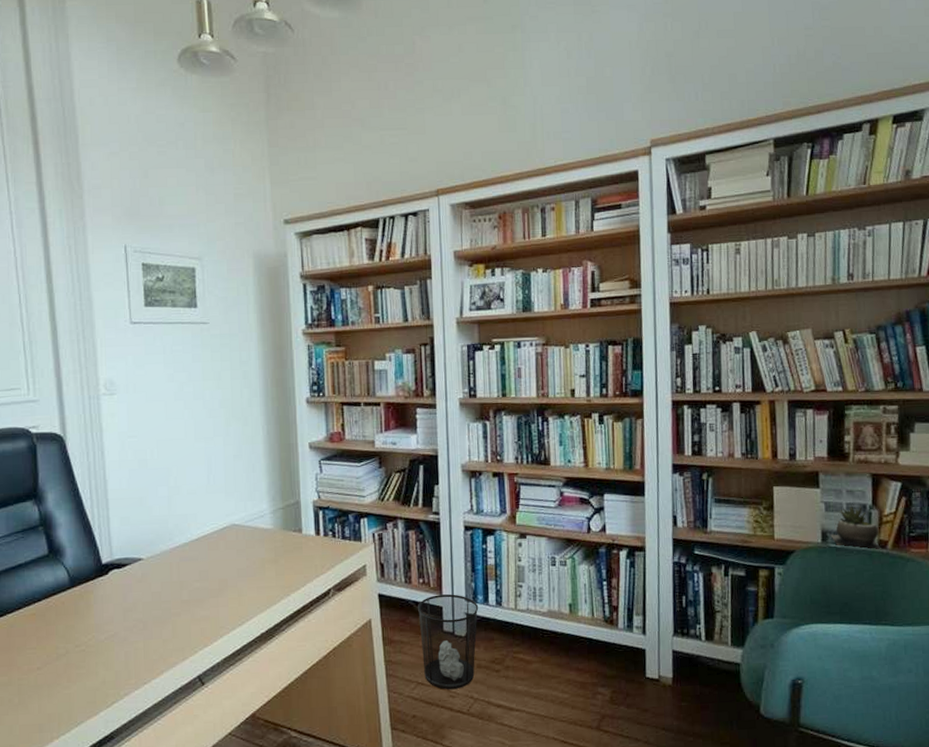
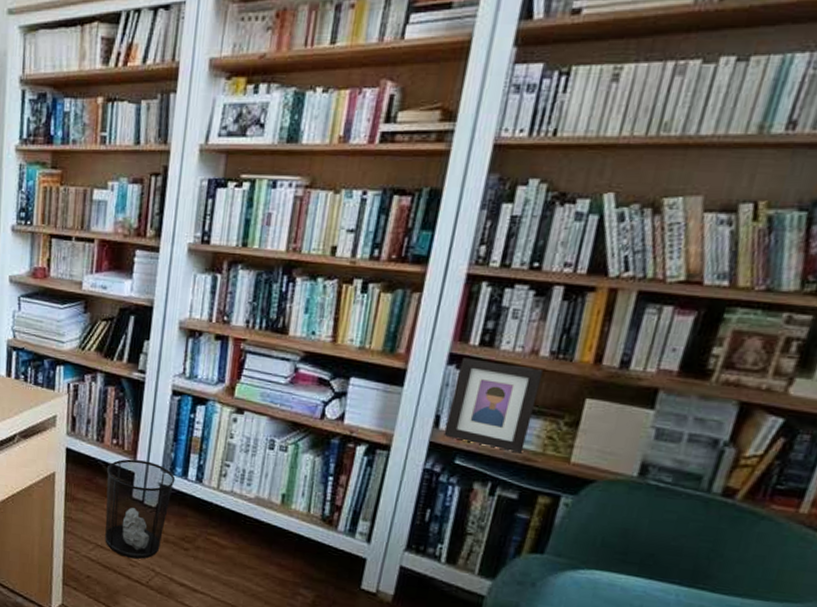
picture frame: none [681,466,741,538] -> present [443,358,544,454]
succulent plant: present [830,503,882,550] -> none [653,435,730,499]

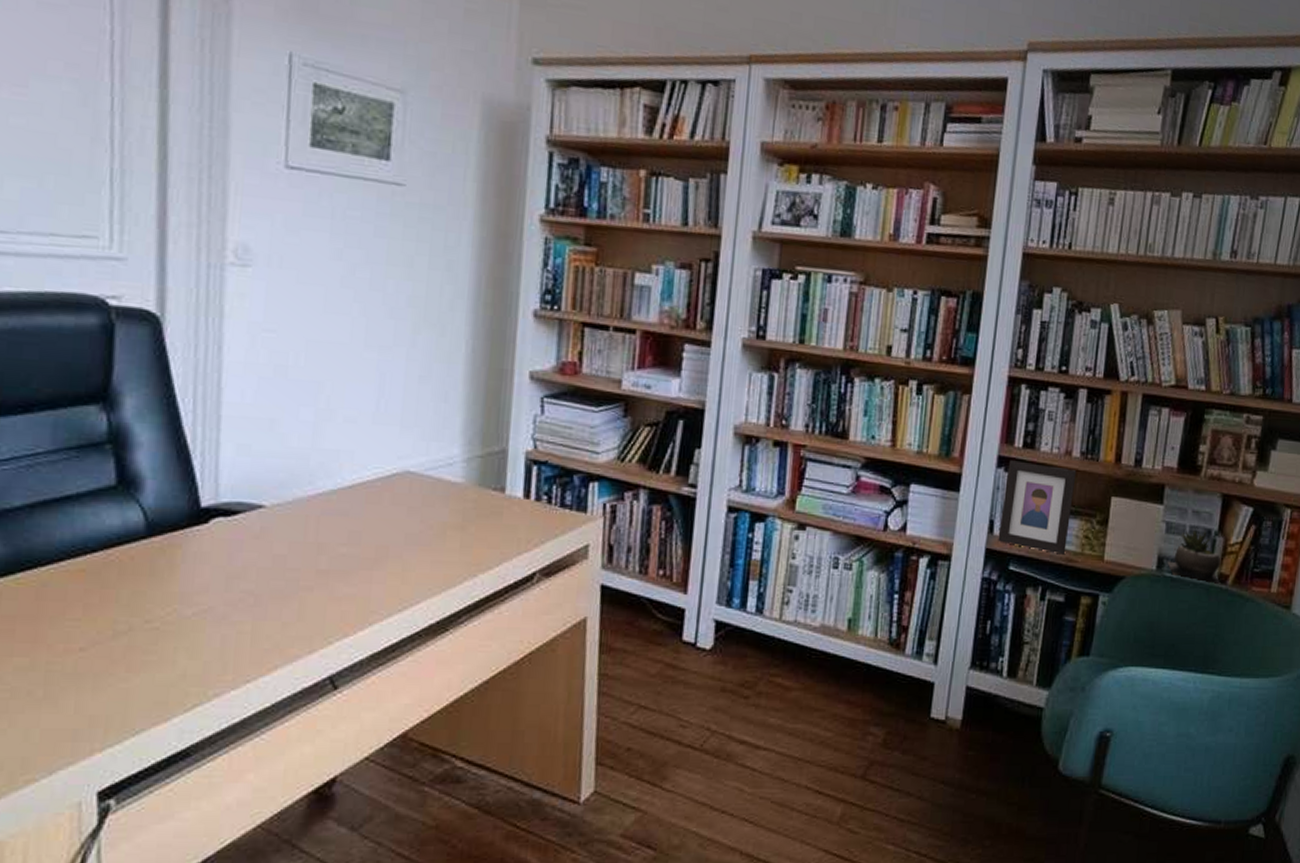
waste bin: present [105,459,176,559] -> none [649,593,733,717]
succulent plant: none [653,435,730,499] -> present [1167,526,1222,585]

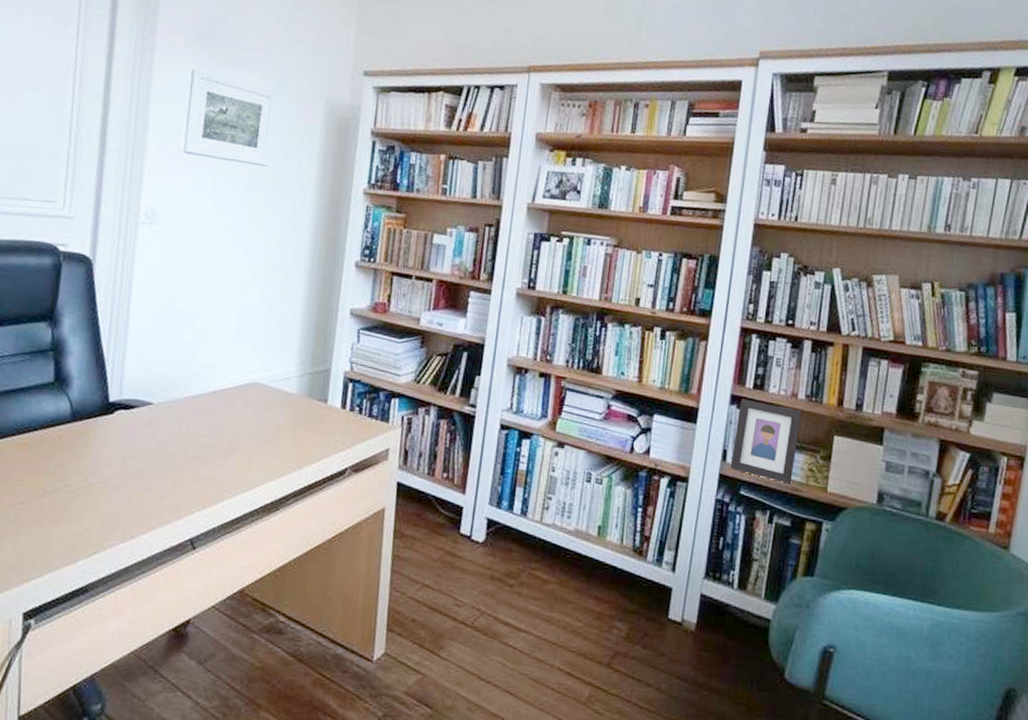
succulent plant: present [1167,526,1222,585] -> none [887,467,940,522]

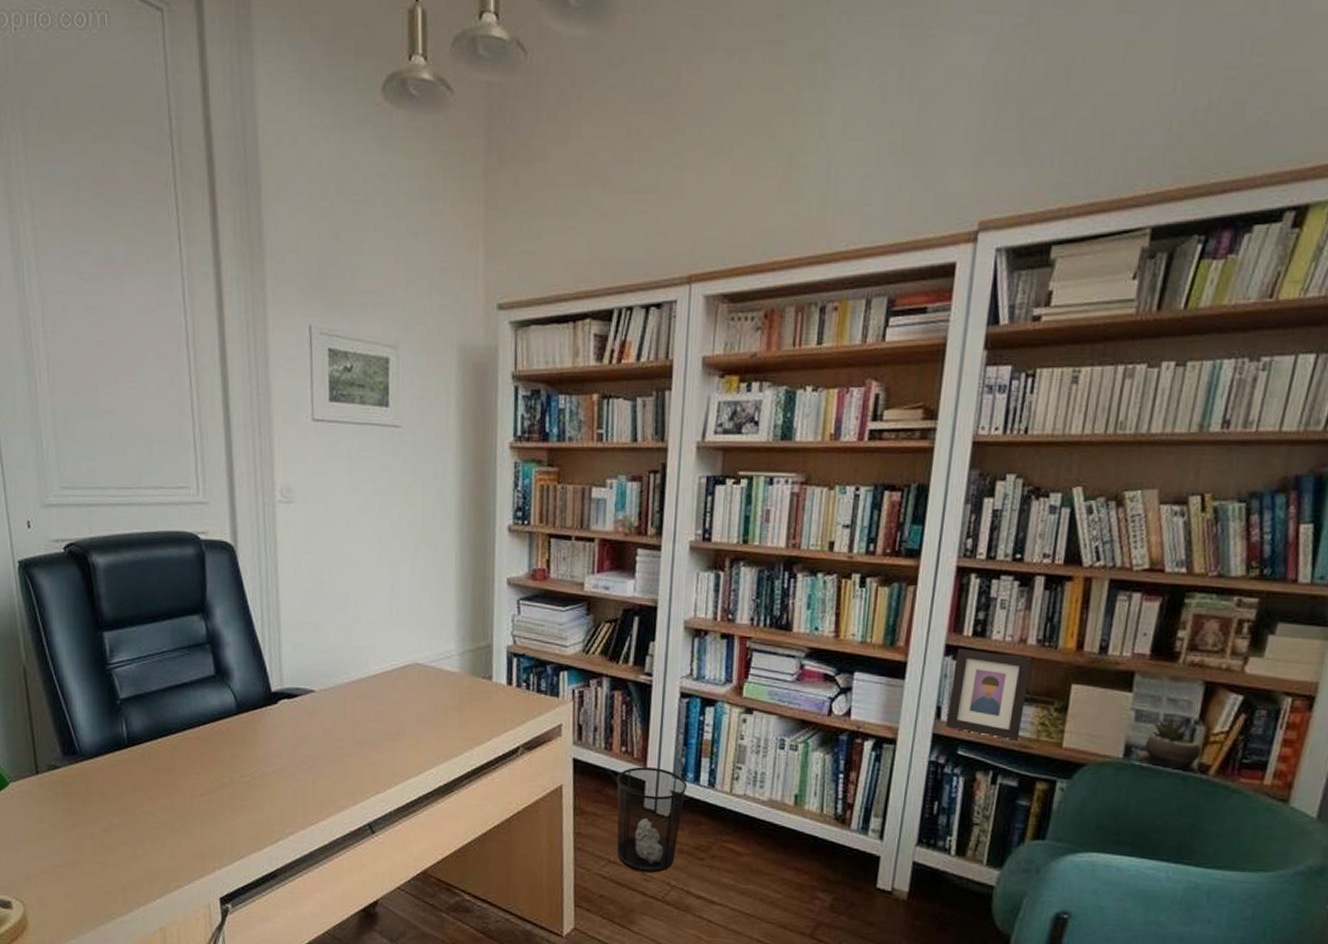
waste bin: none [432,493,502,598] -> present [617,767,688,873]
succulent plant: none [887,467,940,522] -> present [1136,715,1202,775]

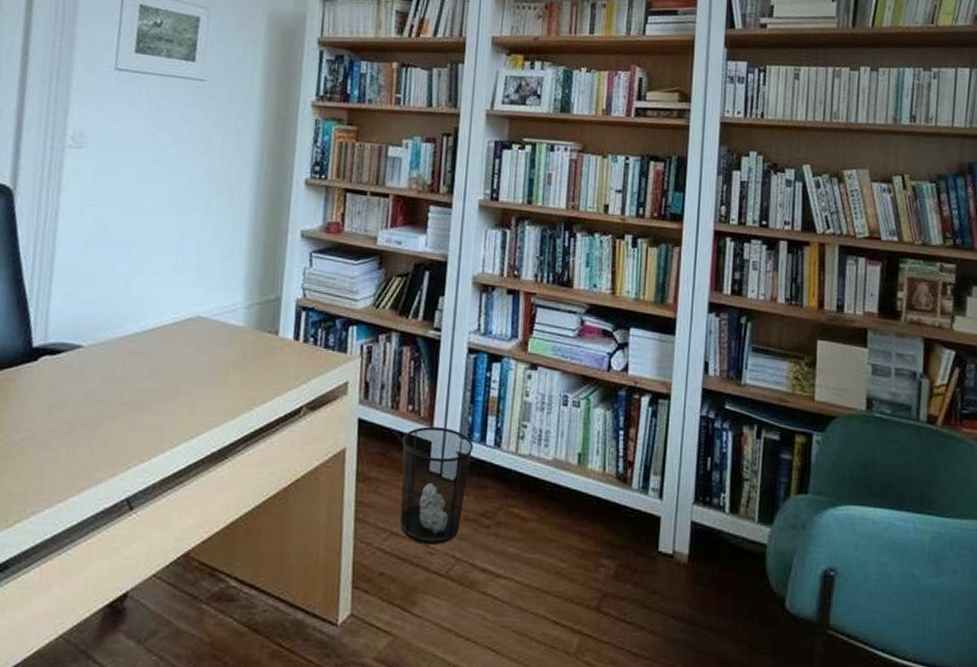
picture frame: present [945,648,1032,741] -> none [713,306,783,395]
succulent plant: present [1136,715,1202,775] -> none [876,369,932,426]

